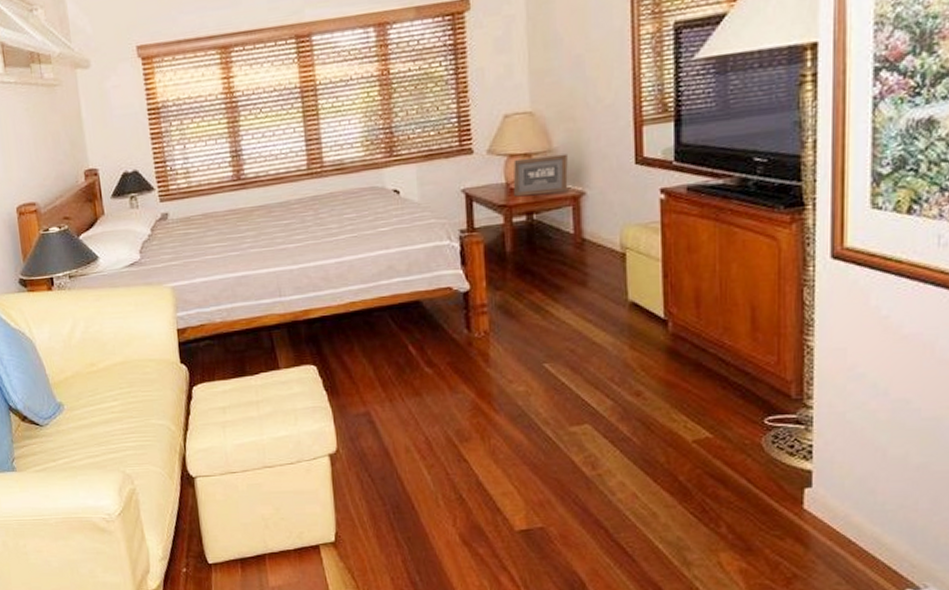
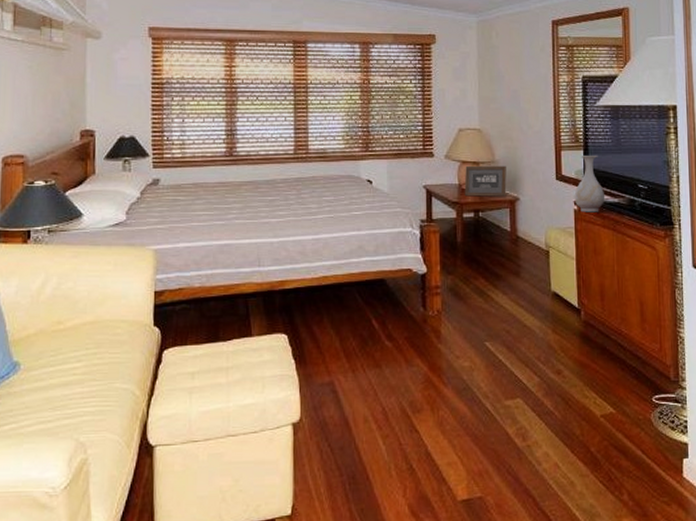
vase: none [660,126,705,202] -> present [574,156,605,213]

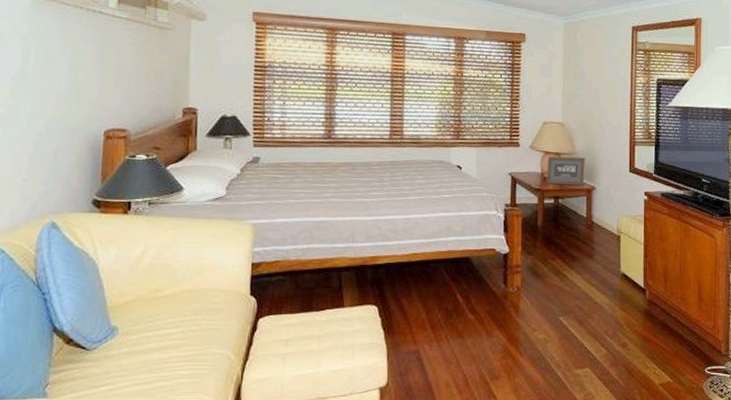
vase: present [574,156,605,213] -> none [645,151,673,203]

